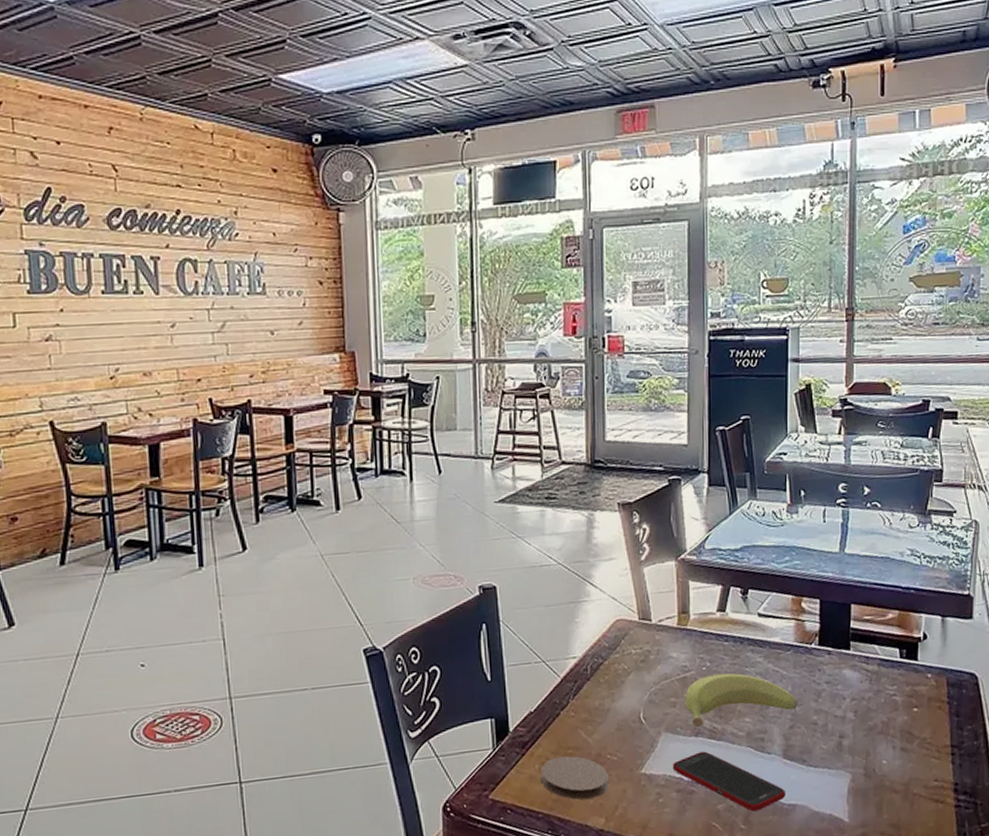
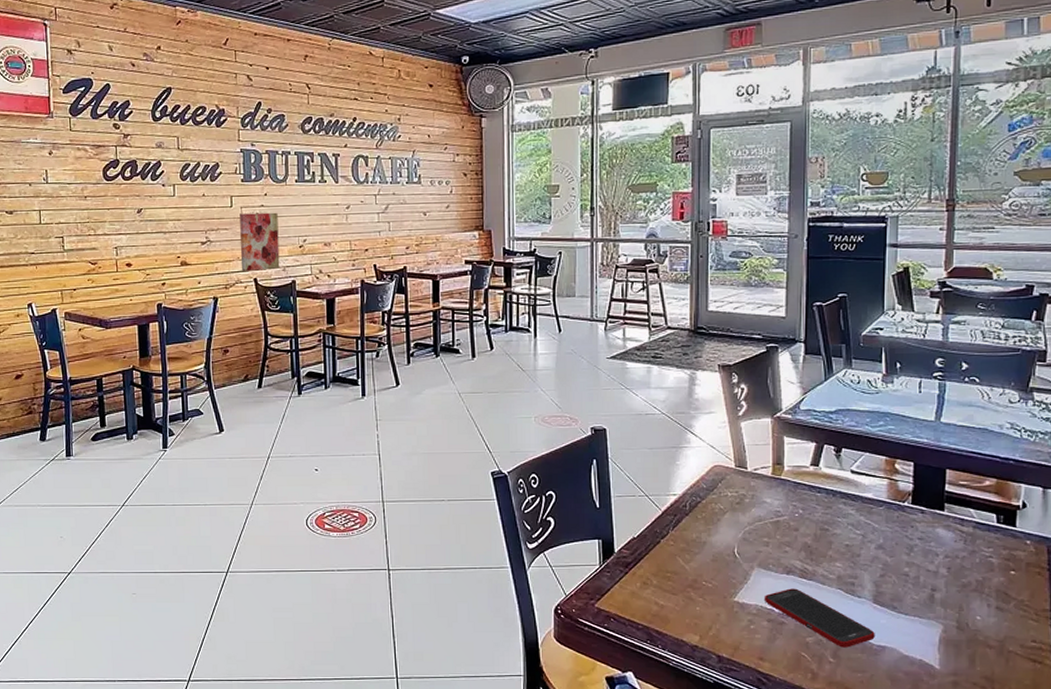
wall art: none [26,333,85,412] -> present [240,212,280,271]
coaster: present [540,755,609,800] -> none [641,578,703,618]
banana: present [685,673,798,728] -> none [777,521,890,567]

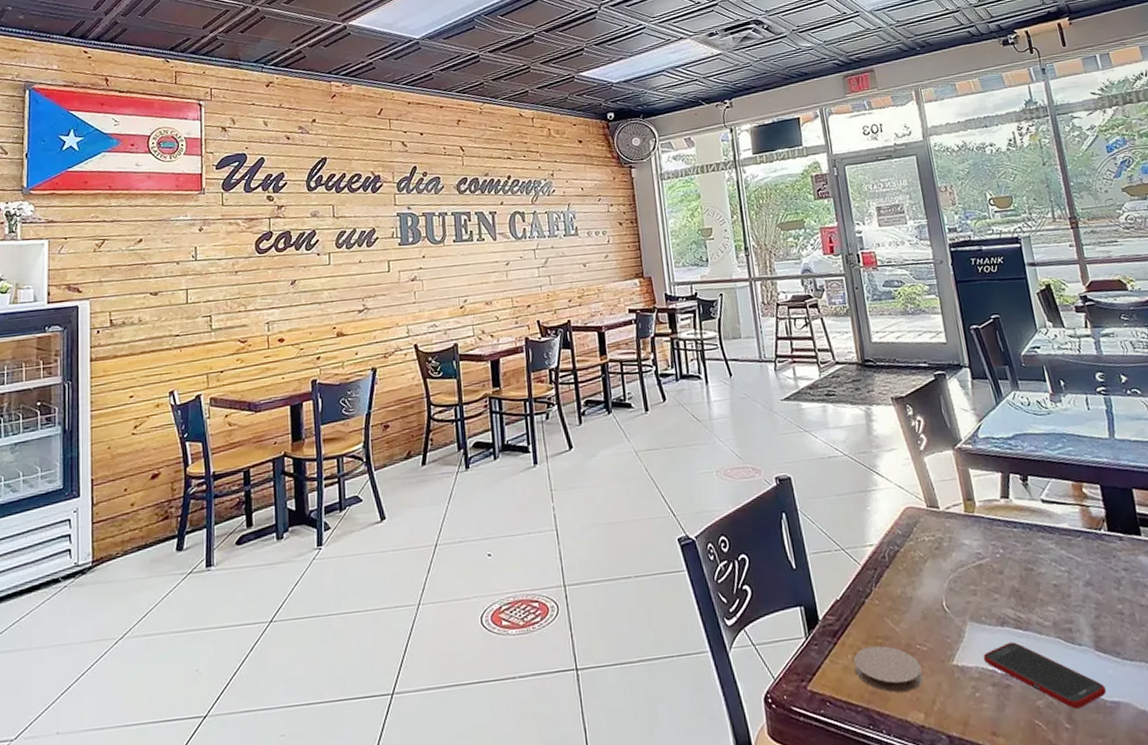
wall art: present [240,212,280,271] -> none [398,274,441,338]
coaster: none [641,578,703,618] -> present [854,645,923,693]

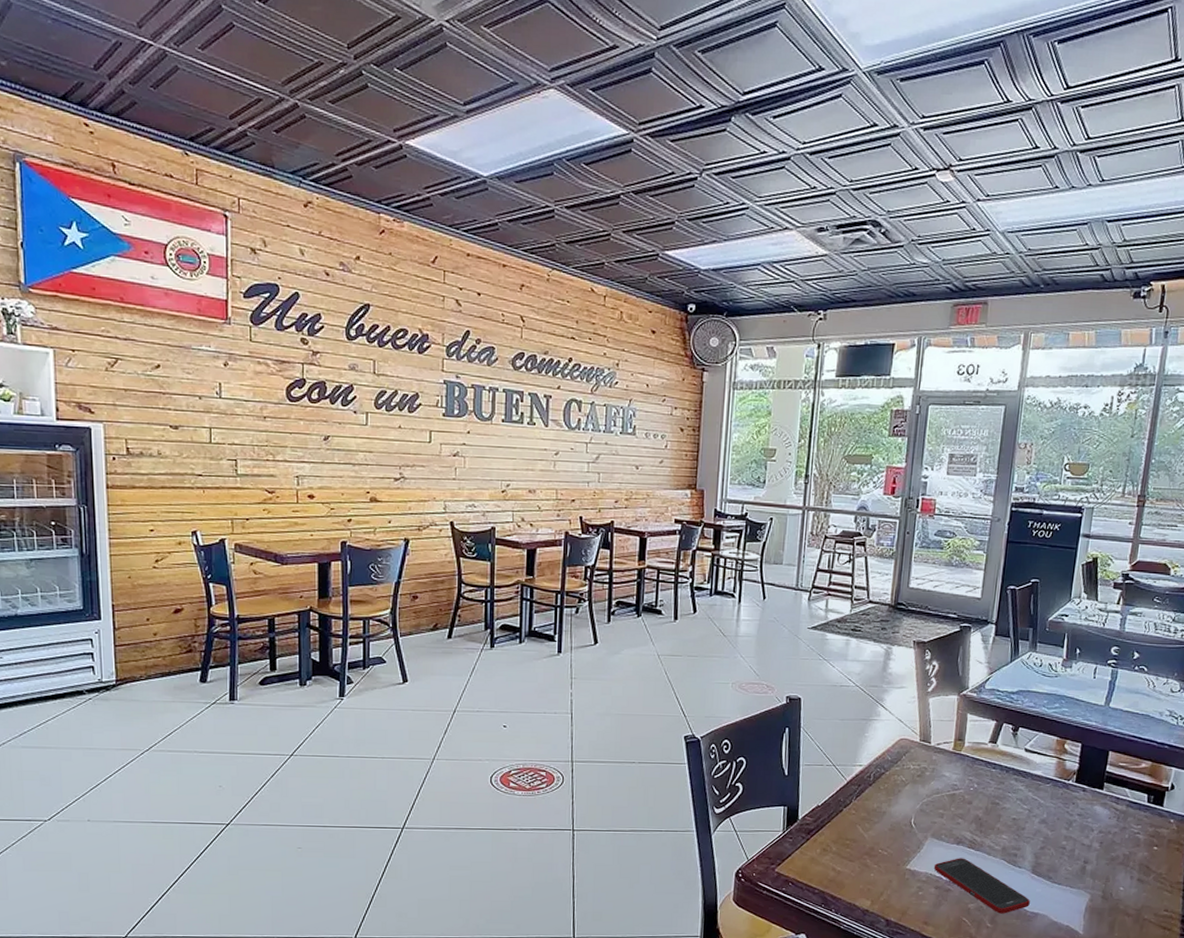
coaster: present [854,645,923,693] -> none [820,845,878,884]

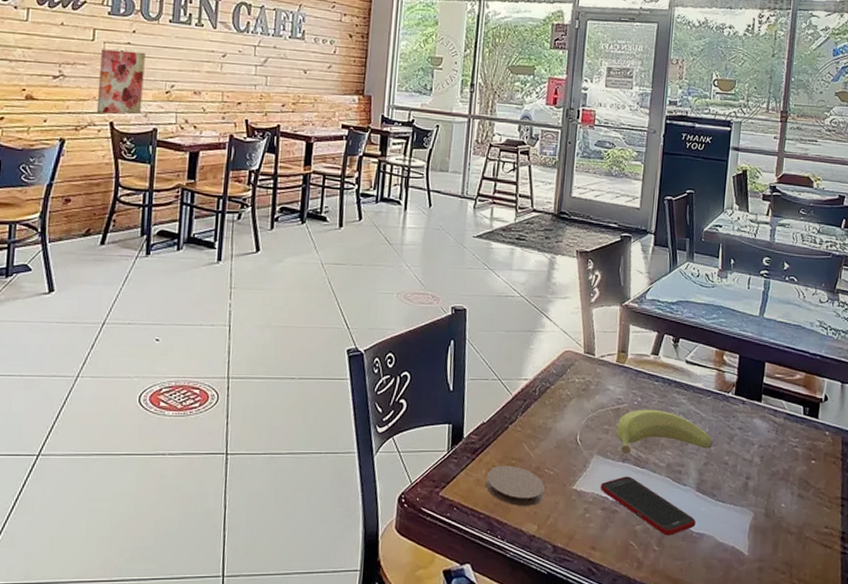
wall art: none [437,450,481,514] -> present [96,49,146,114]
coaster: none [820,845,878,884] -> present [485,465,544,507]
banana: none [951,795,1051,838] -> present [616,409,714,455]

